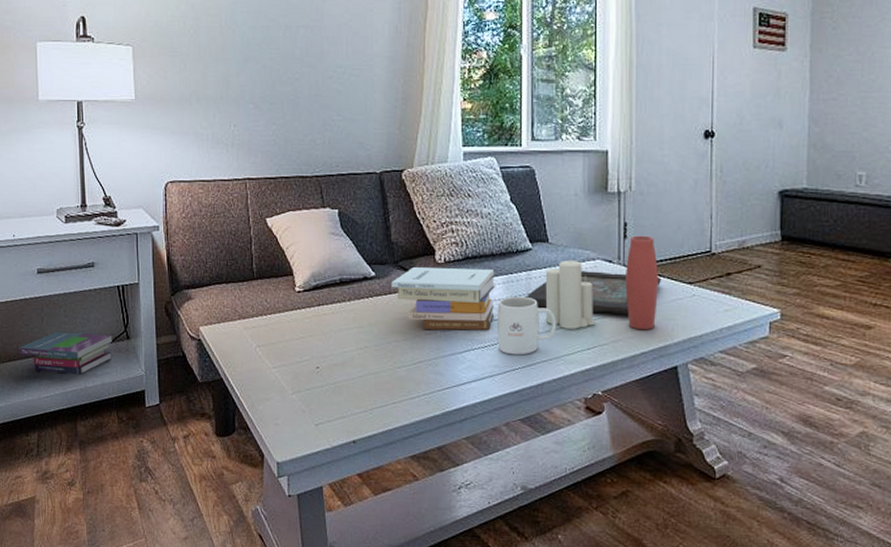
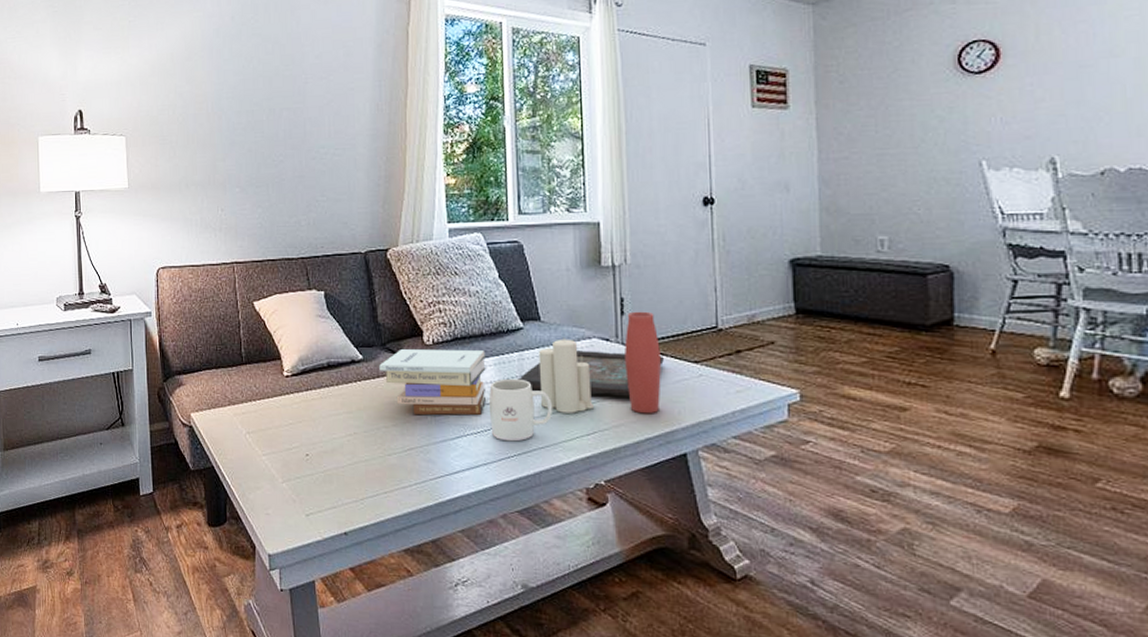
books: present [19,331,112,375] -> none [21,418,108,462]

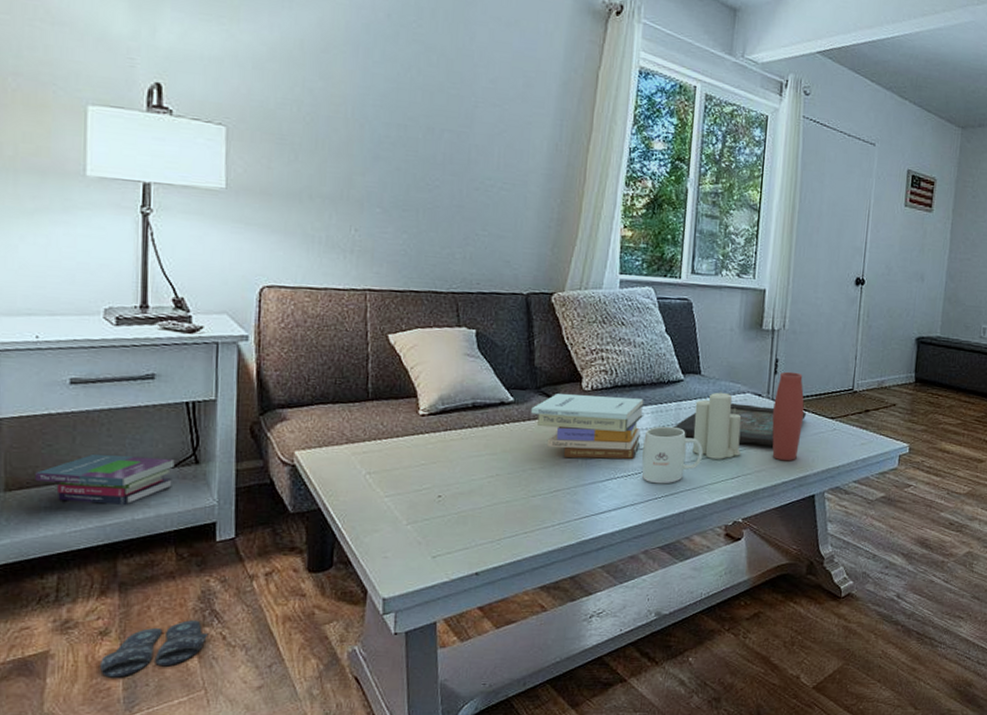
books: none [21,418,108,462] -> present [35,453,175,505]
slippers: none [69,566,140,614] -> present [100,620,209,678]

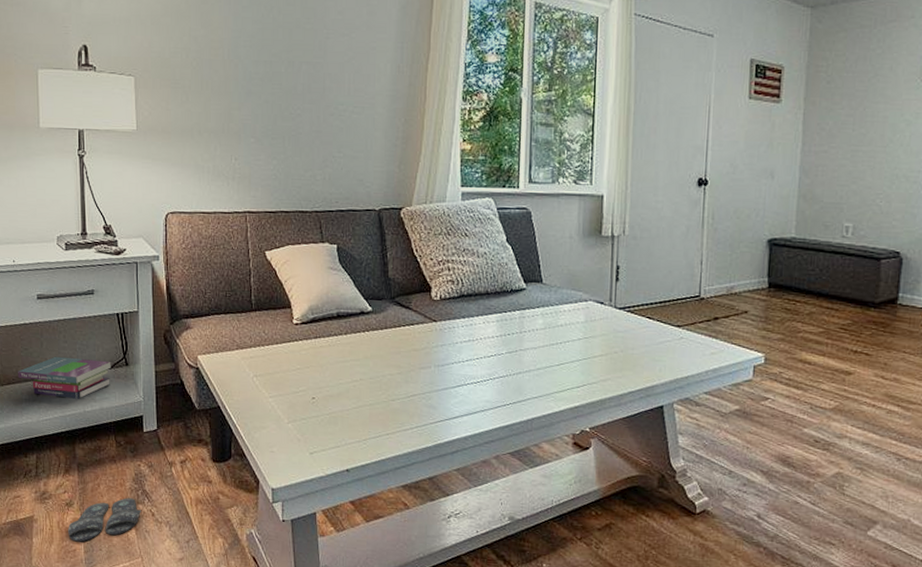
books: present [531,394,644,459] -> none [387,303,489,366]
mug: present [641,426,704,484] -> none [490,334,548,392]
decorative tray: present [673,403,806,446] -> none [517,311,651,355]
candle: present [693,391,742,459] -> none [537,299,585,368]
vase: present [772,371,804,461] -> none [616,278,648,371]

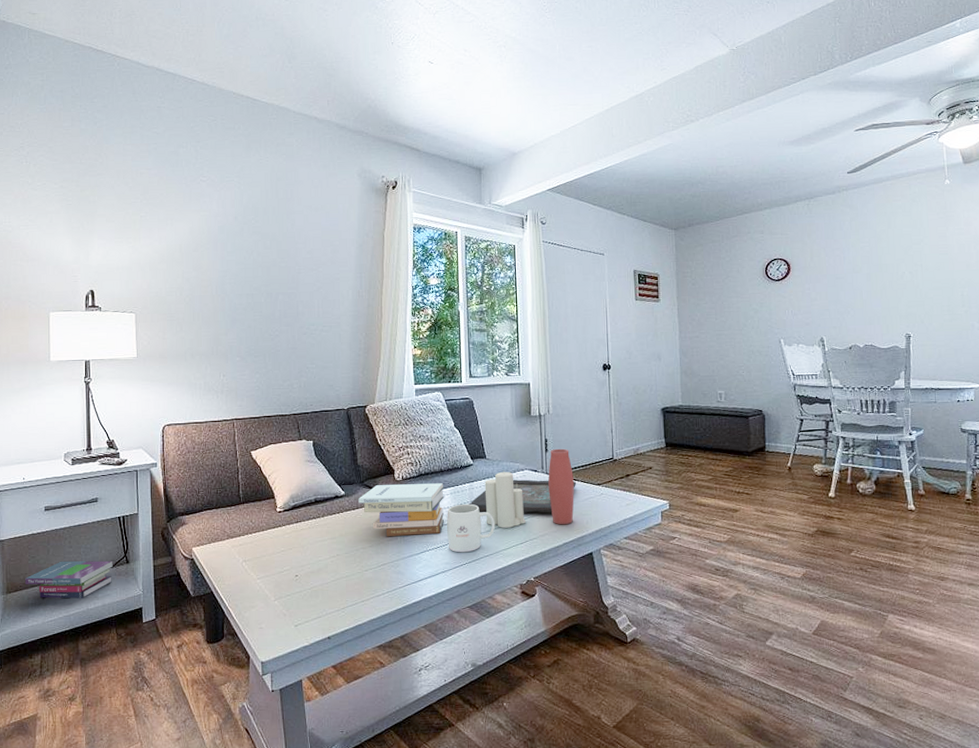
slippers: present [68,498,142,543] -> none [70,686,141,734]
books: none [387,303,489,366] -> present [358,483,444,537]
mug: none [490,334,548,392] -> present [447,503,496,553]
decorative tray: none [517,311,651,355] -> present [469,479,576,513]
candle: none [537,299,585,368] -> present [484,470,525,528]
vase: none [616,278,648,371] -> present [548,448,574,525]

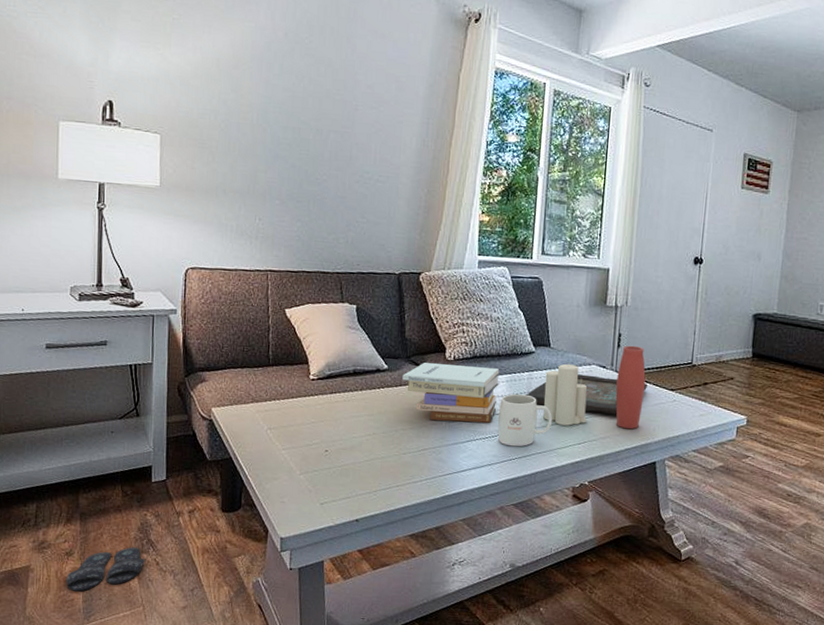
books: present [25,560,113,599] -> none [21,405,121,449]
slippers: none [70,686,141,734] -> present [66,547,146,592]

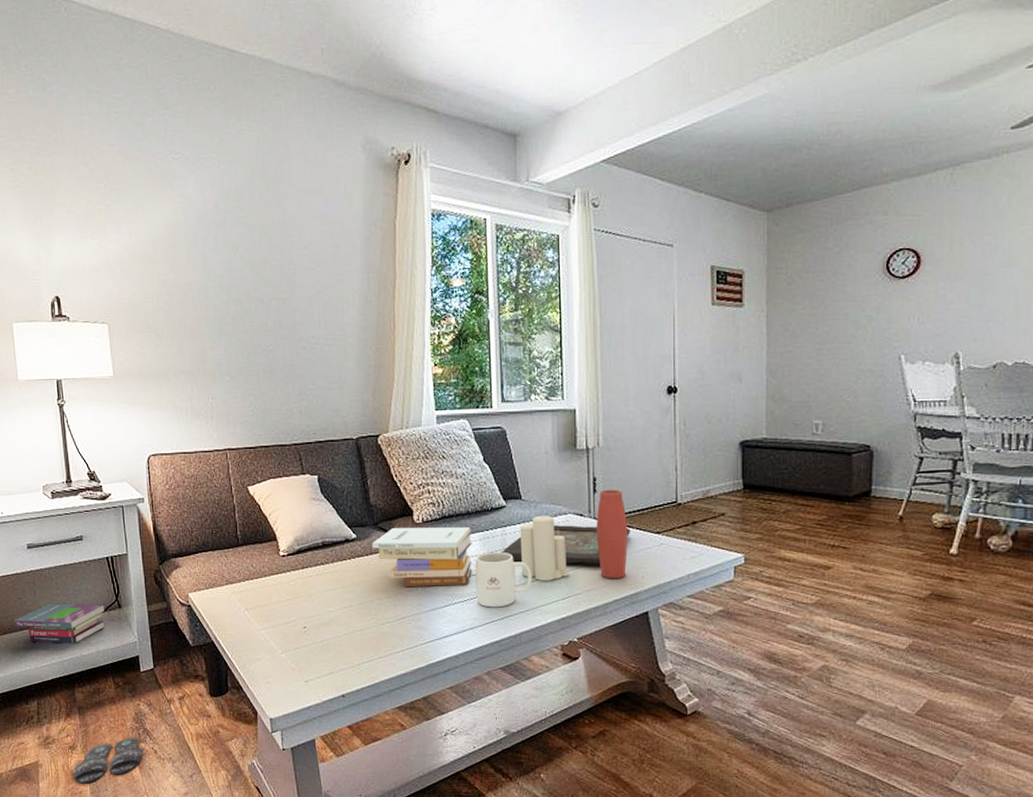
books: none [21,405,121,449] -> present [13,603,105,644]

